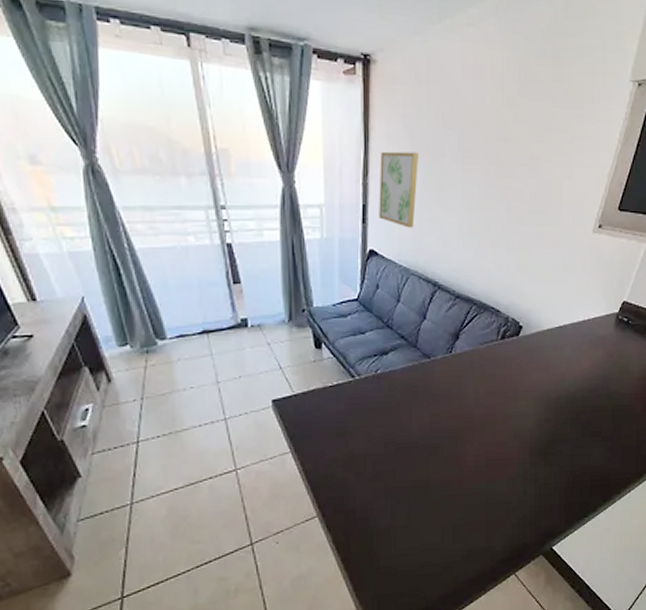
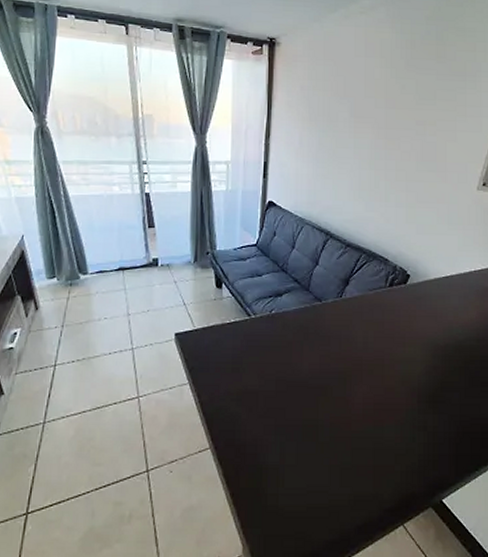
wall art: present [379,151,418,228] -> none [278,117,315,183]

